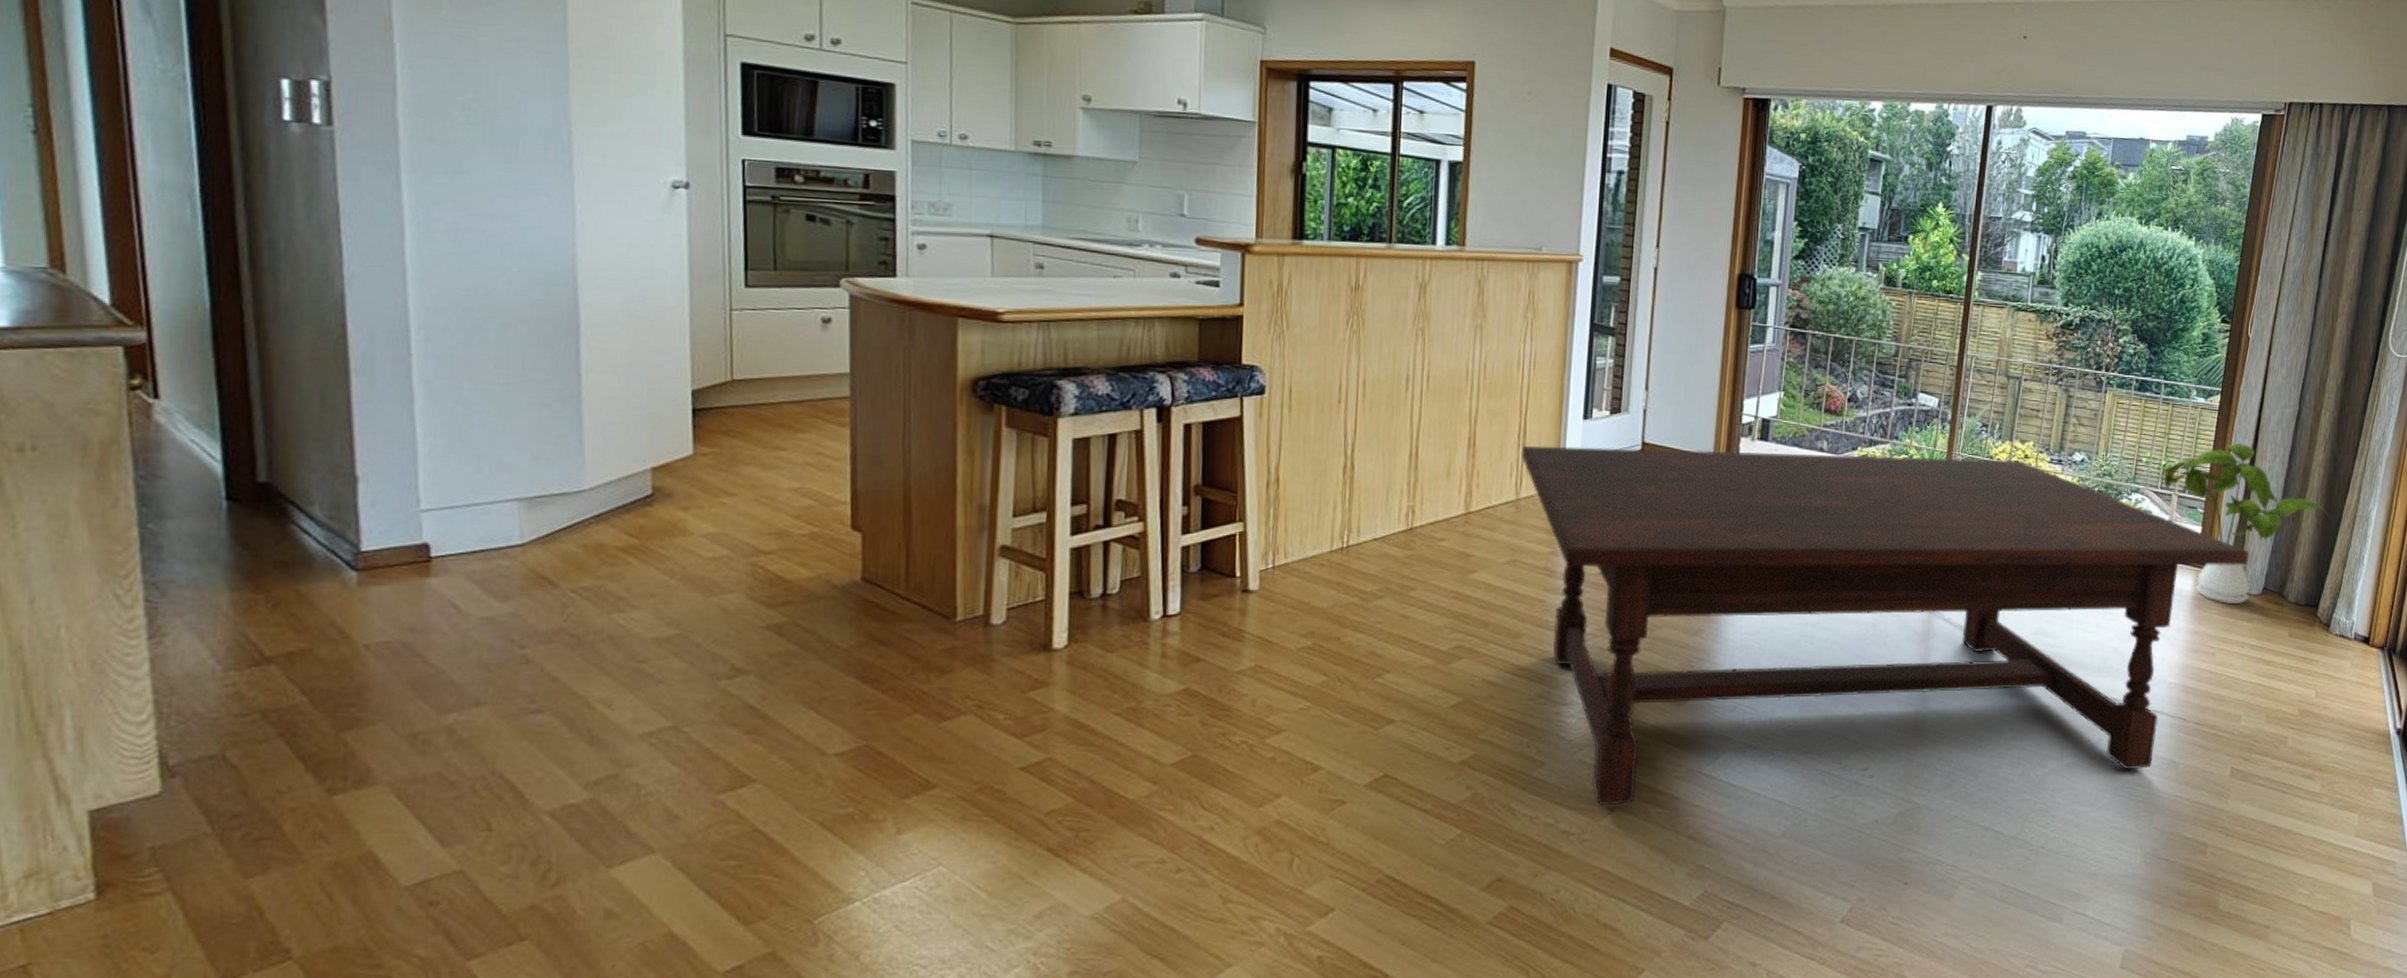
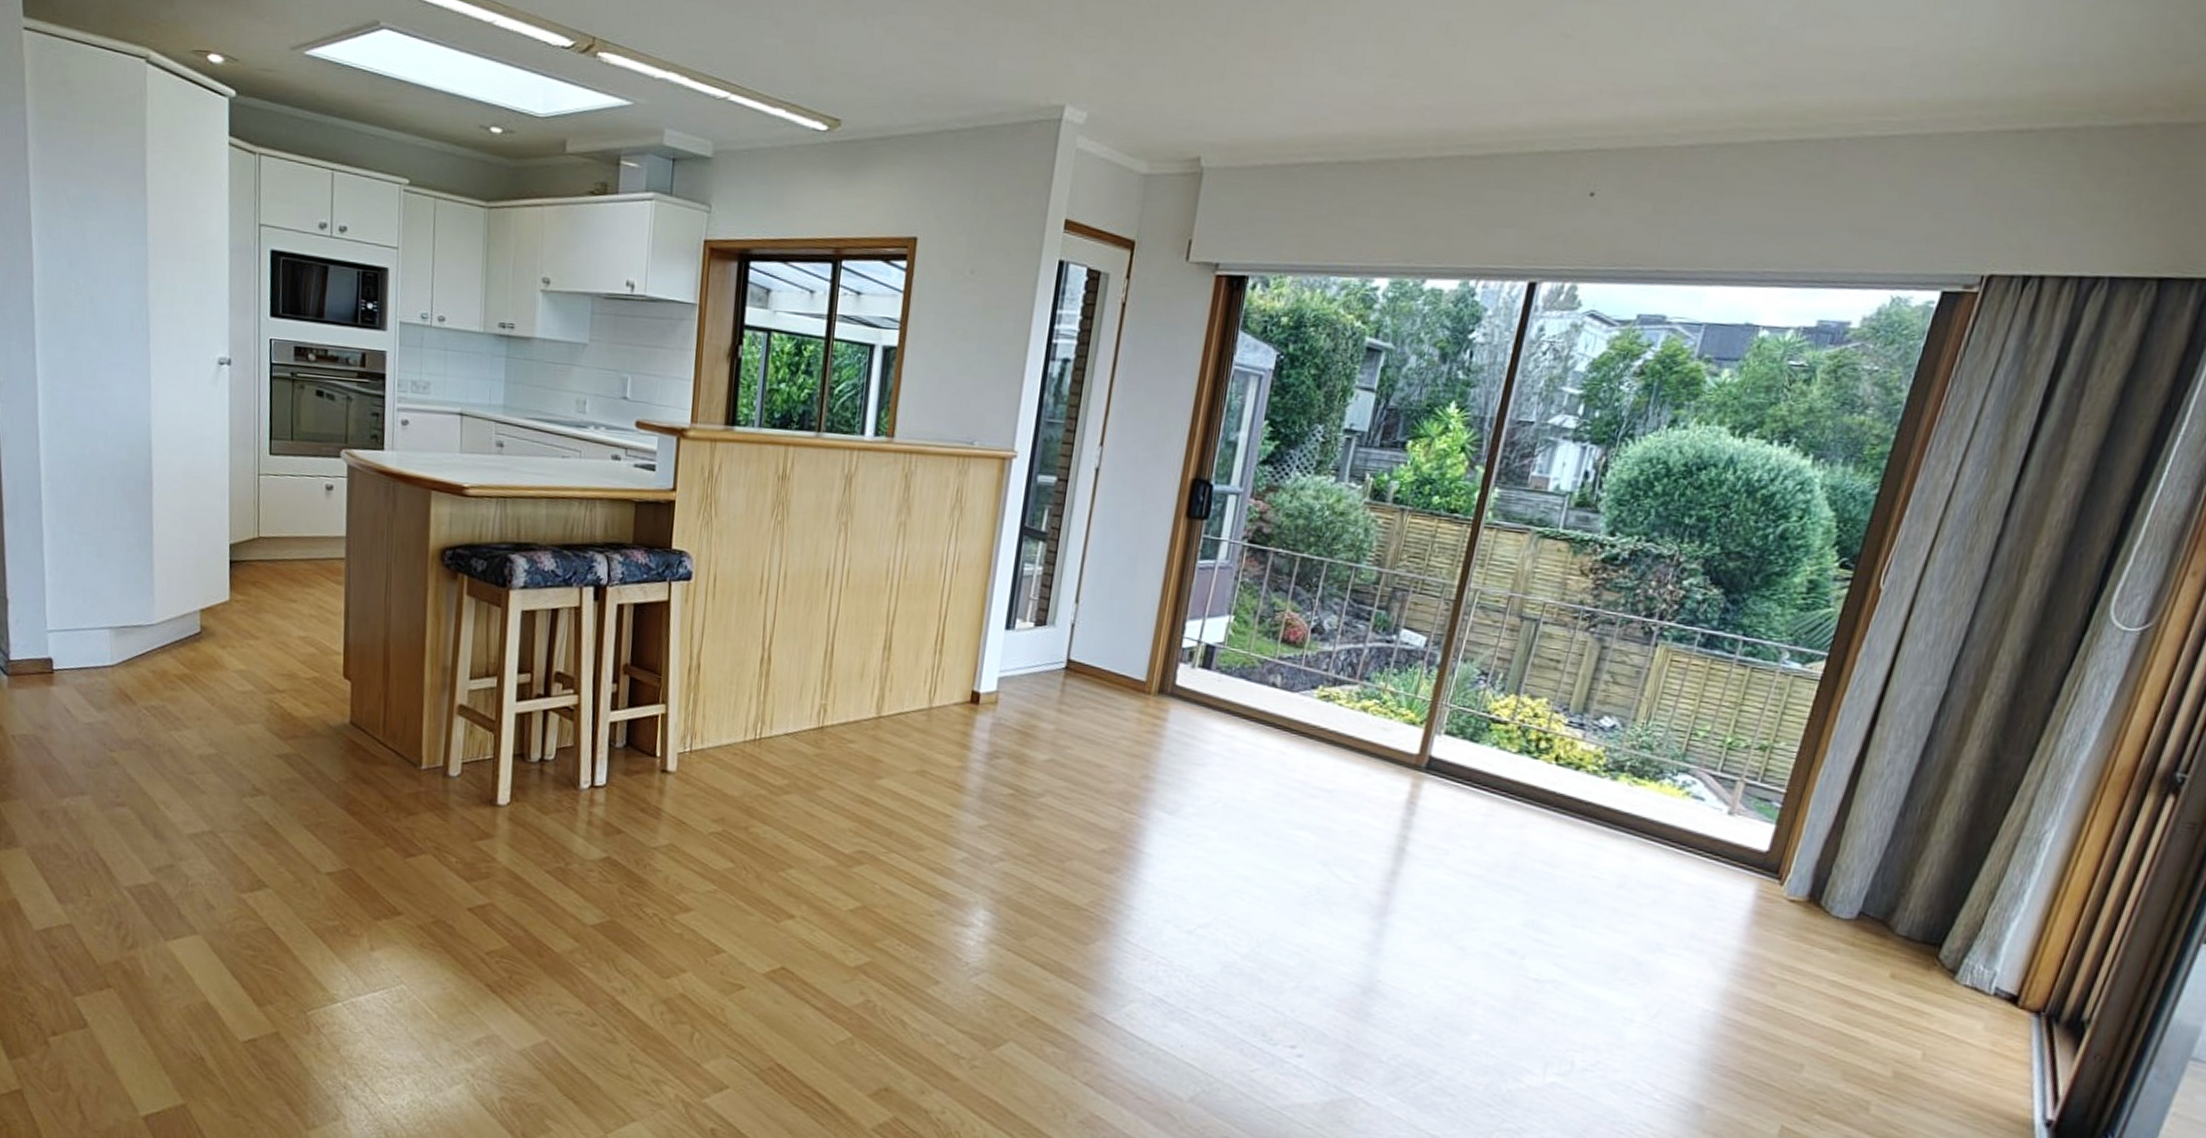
dining table: present [1521,445,2249,805] -> none [937,653,1844,1107]
house plant: present [2159,442,2330,604] -> none [1719,723,1978,928]

